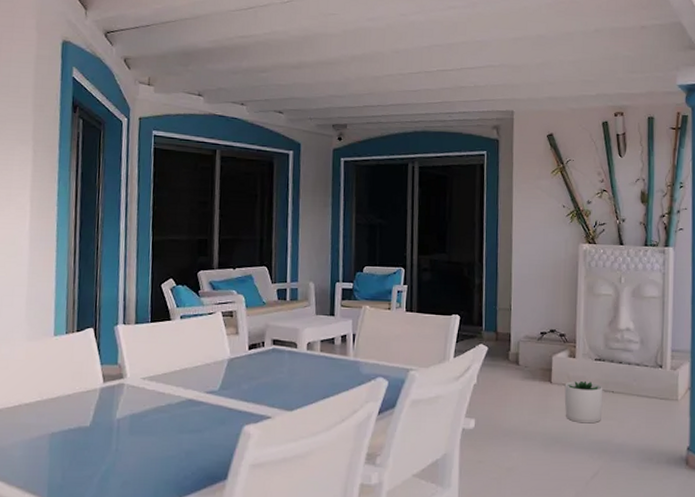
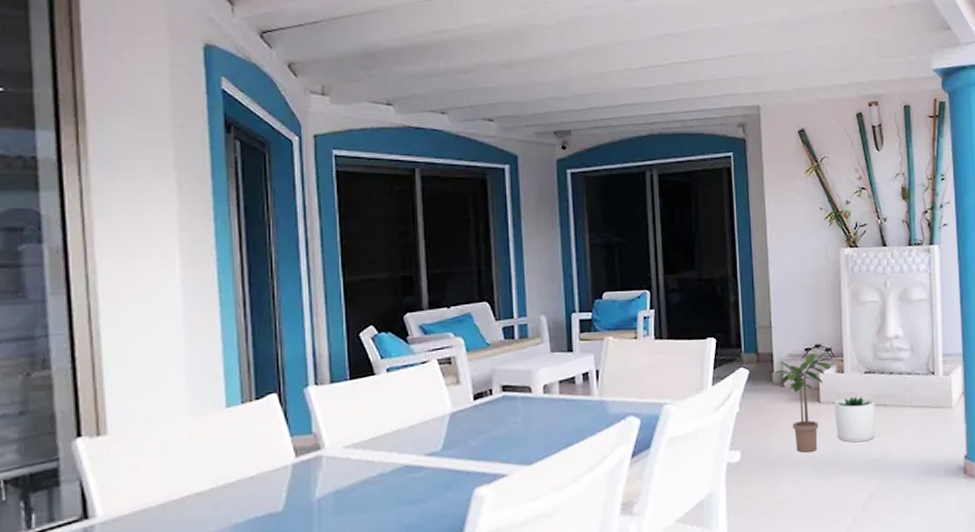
potted plant: none [511,337,567,427] -> present [774,351,834,453]

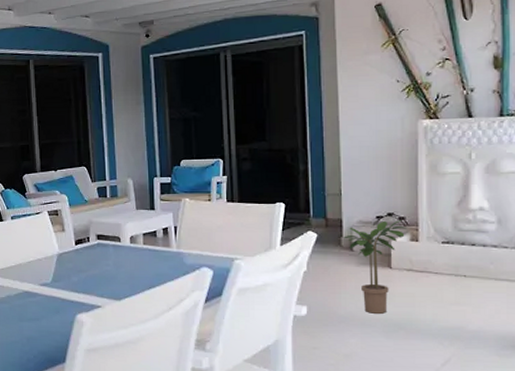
planter: present [834,396,876,443] -> none [407,265,453,309]

